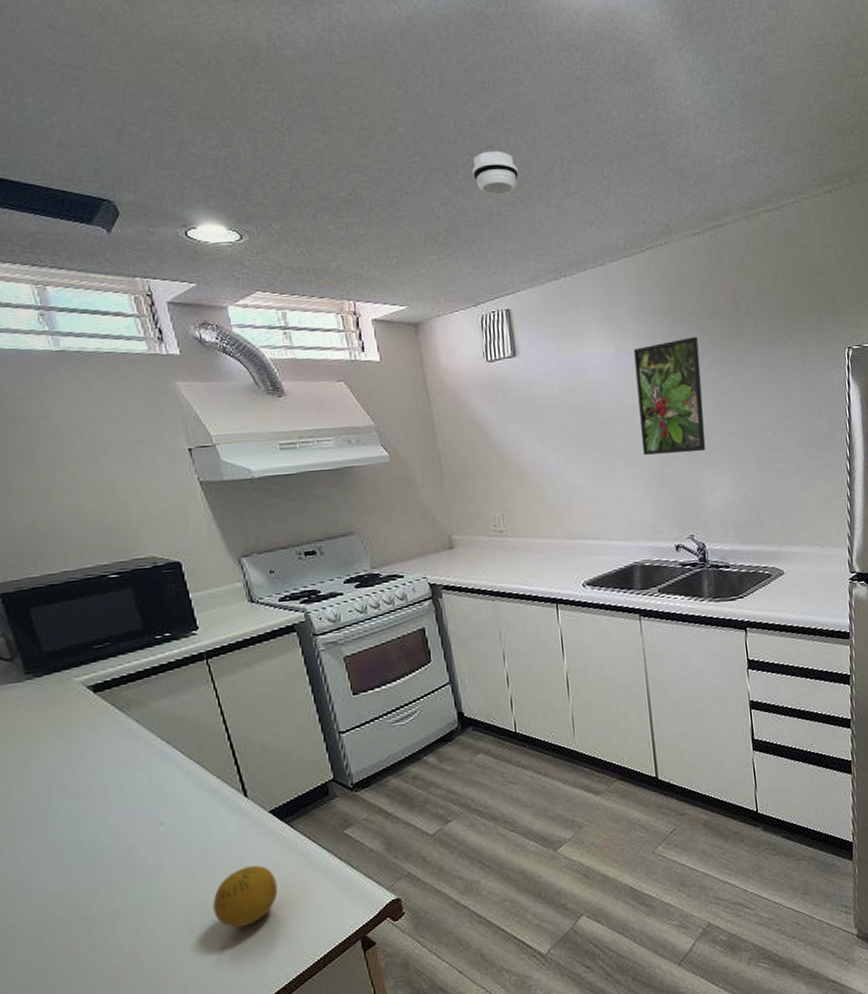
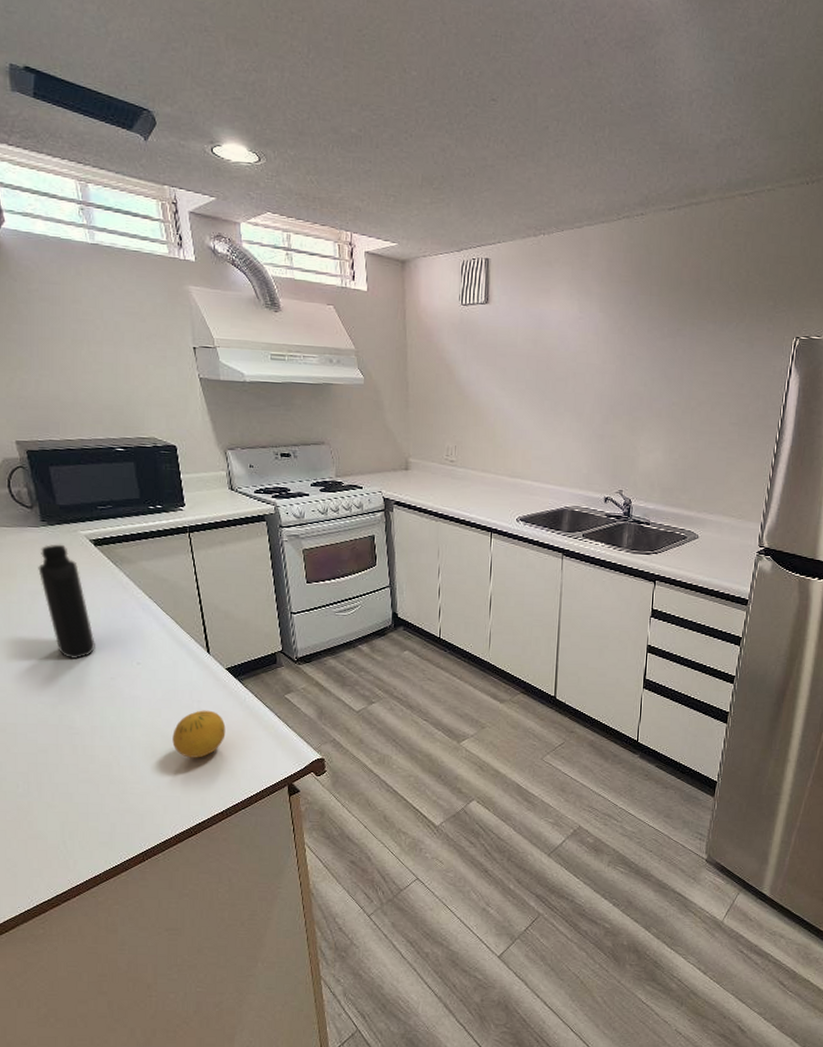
bottle: none [26,697,107,833] -> present [38,544,95,660]
smoke detector: present [472,150,518,196] -> none [473,103,516,149]
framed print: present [633,337,706,455] -> none [589,307,656,416]

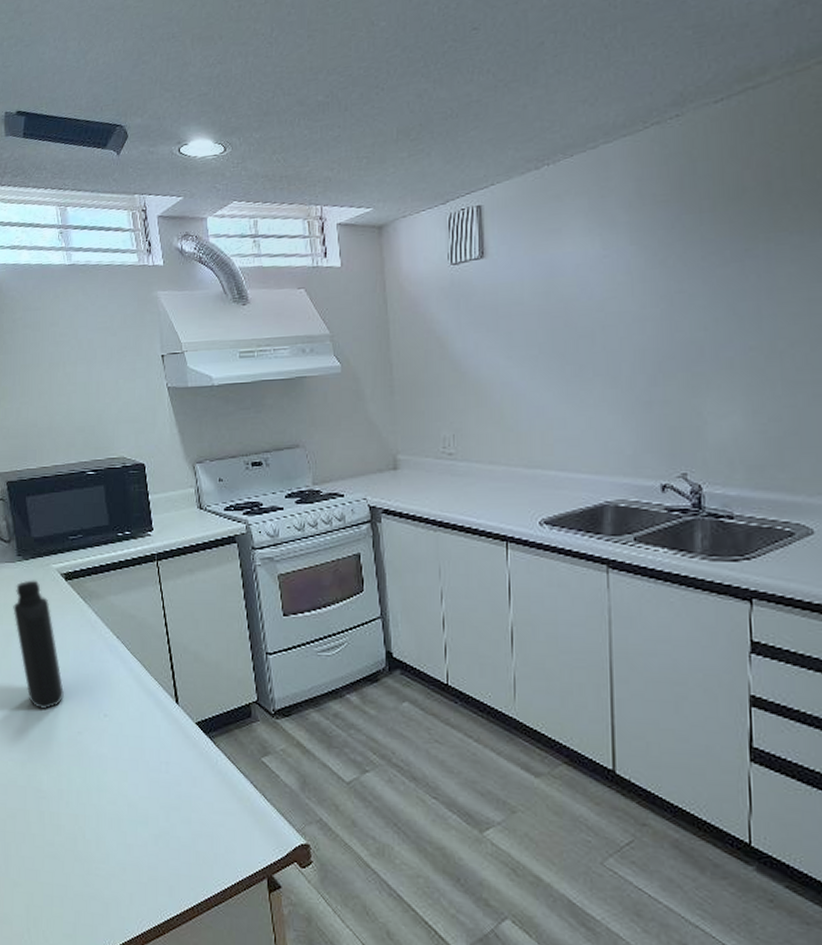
fruit: present [172,710,226,758] -> none [139,774,196,835]

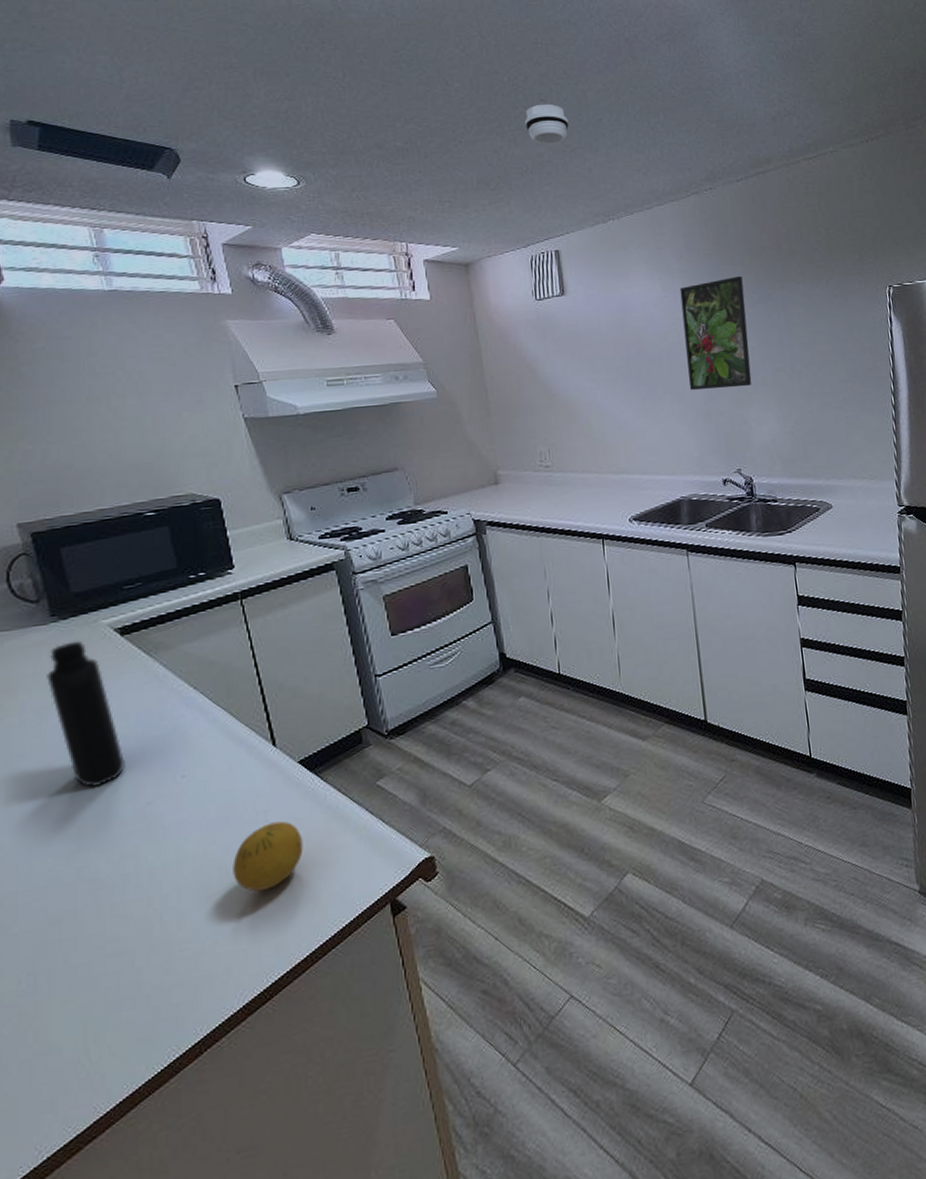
fruit: none [139,774,196,835] -> present [233,820,303,892]
smoke detector: none [453,31,503,82] -> present [524,103,569,145]
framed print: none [625,227,713,372] -> present [679,276,752,390]

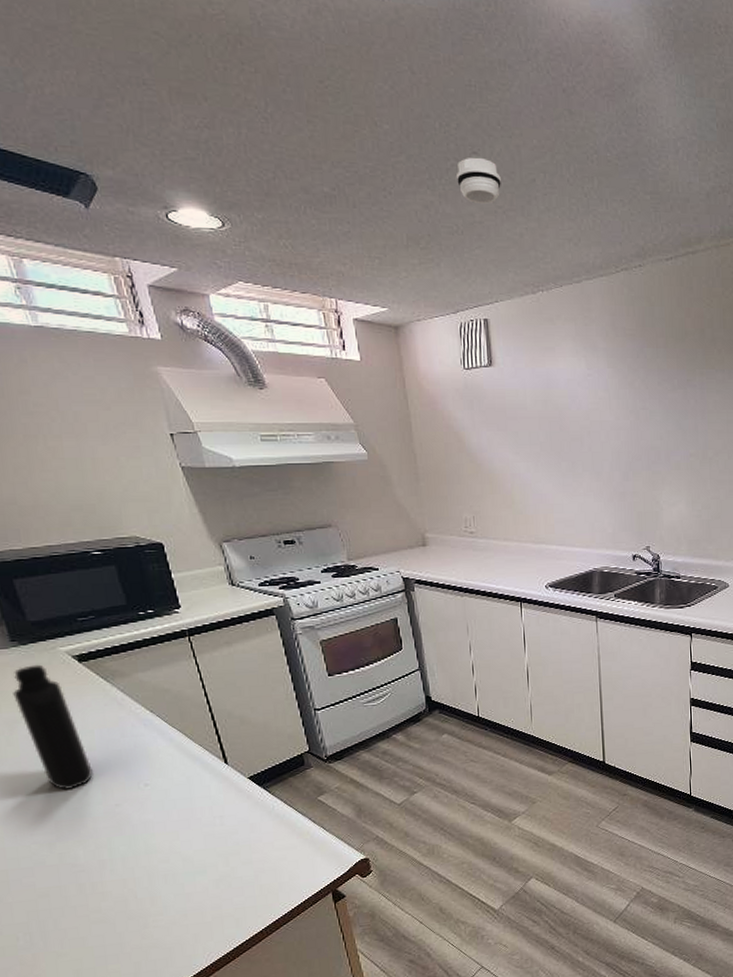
fruit: present [233,820,303,892] -> none [195,824,256,879]
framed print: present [679,276,752,390] -> none [603,360,666,470]

